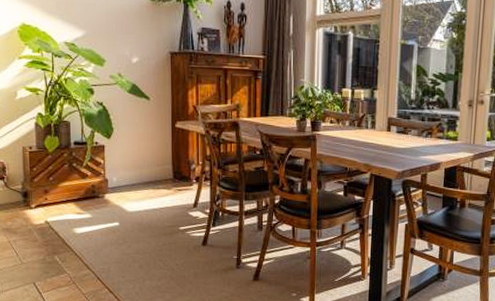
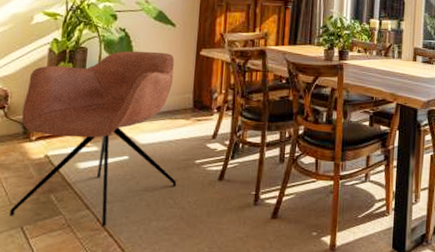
armchair: none [19,124,165,285] -> present [10,50,177,228]

